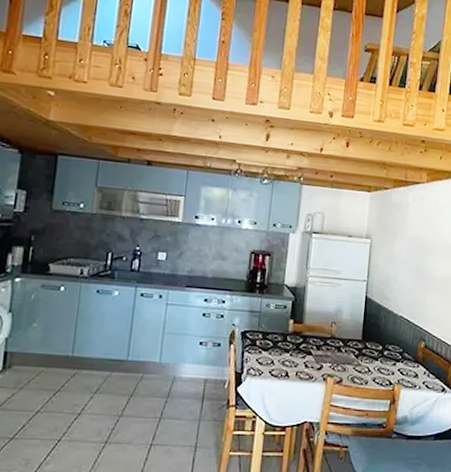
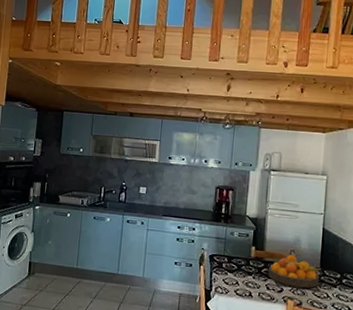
fruit bowl: none [307,326,363,363] -> present [269,254,321,288]

